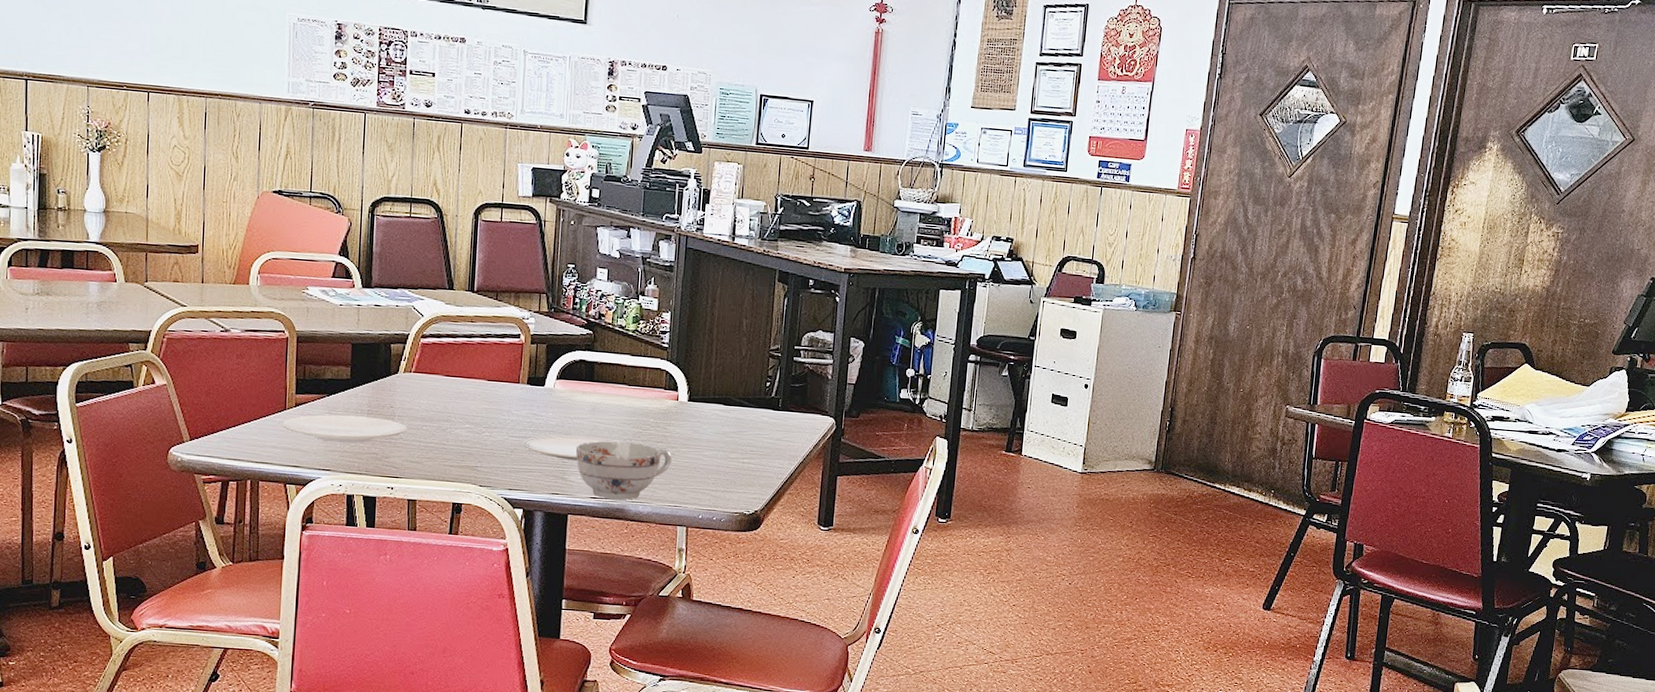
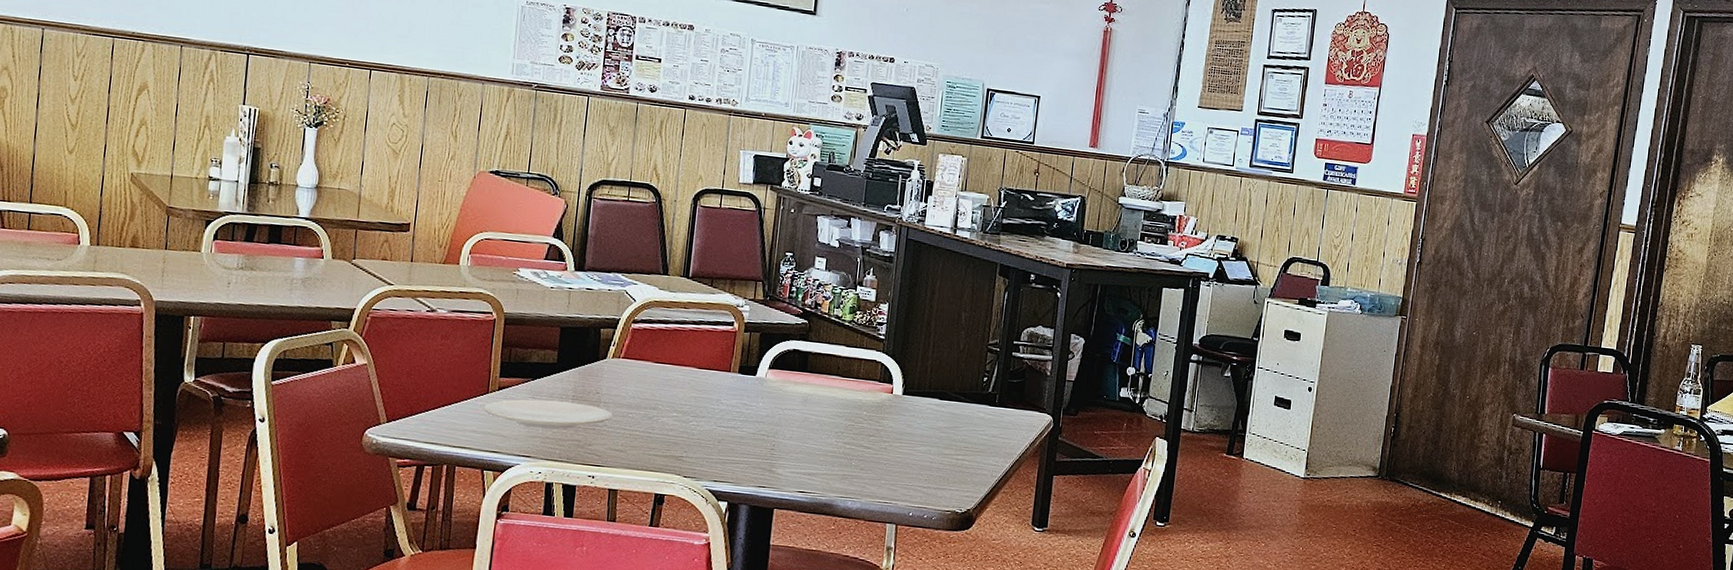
plate: present [523,435,624,460] -> none [731,426,836,453]
teacup: present [575,441,672,500] -> none [785,433,884,495]

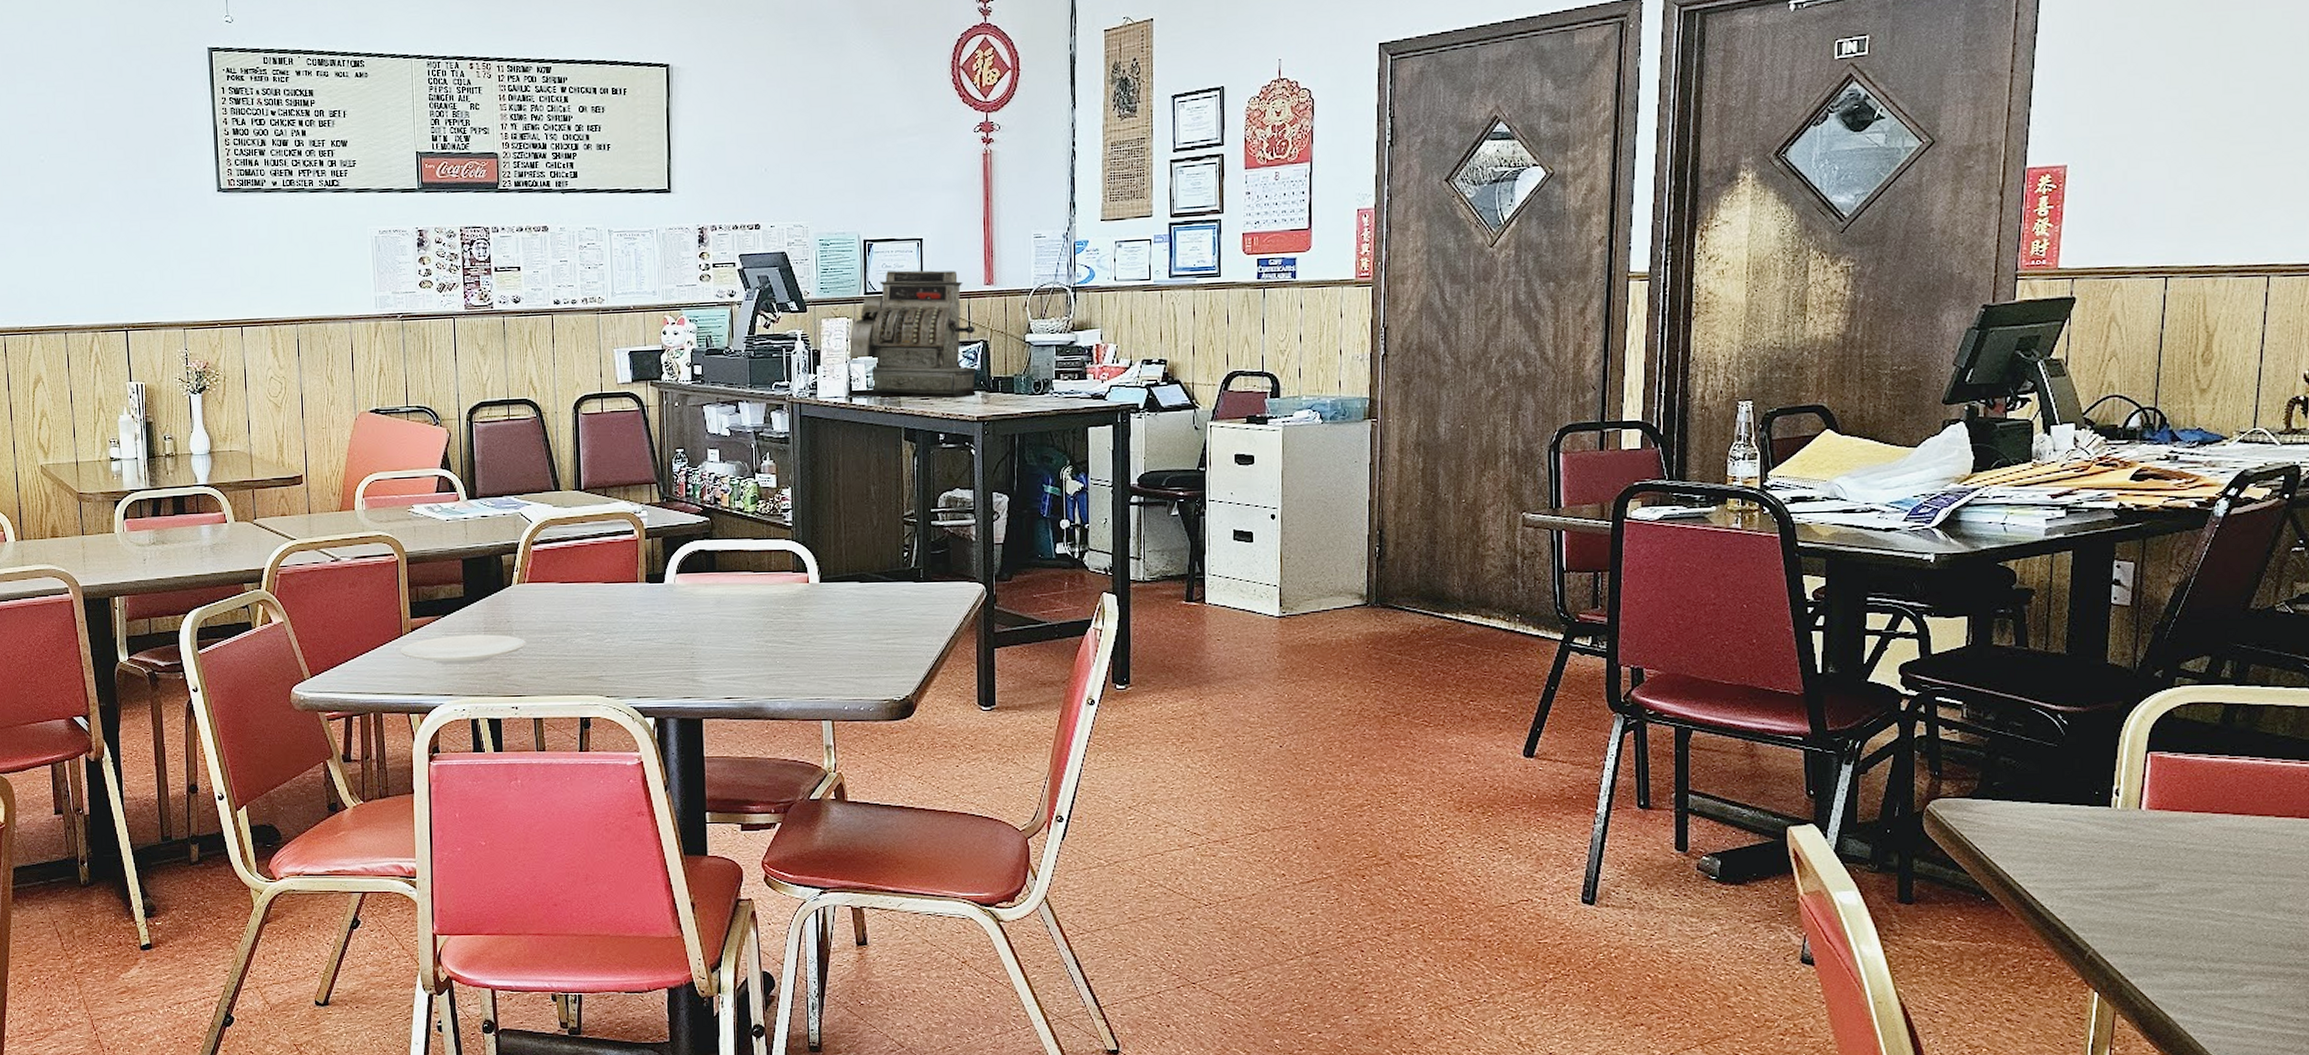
cash register: none [952,120,1076,246] -> present [847,270,976,399]

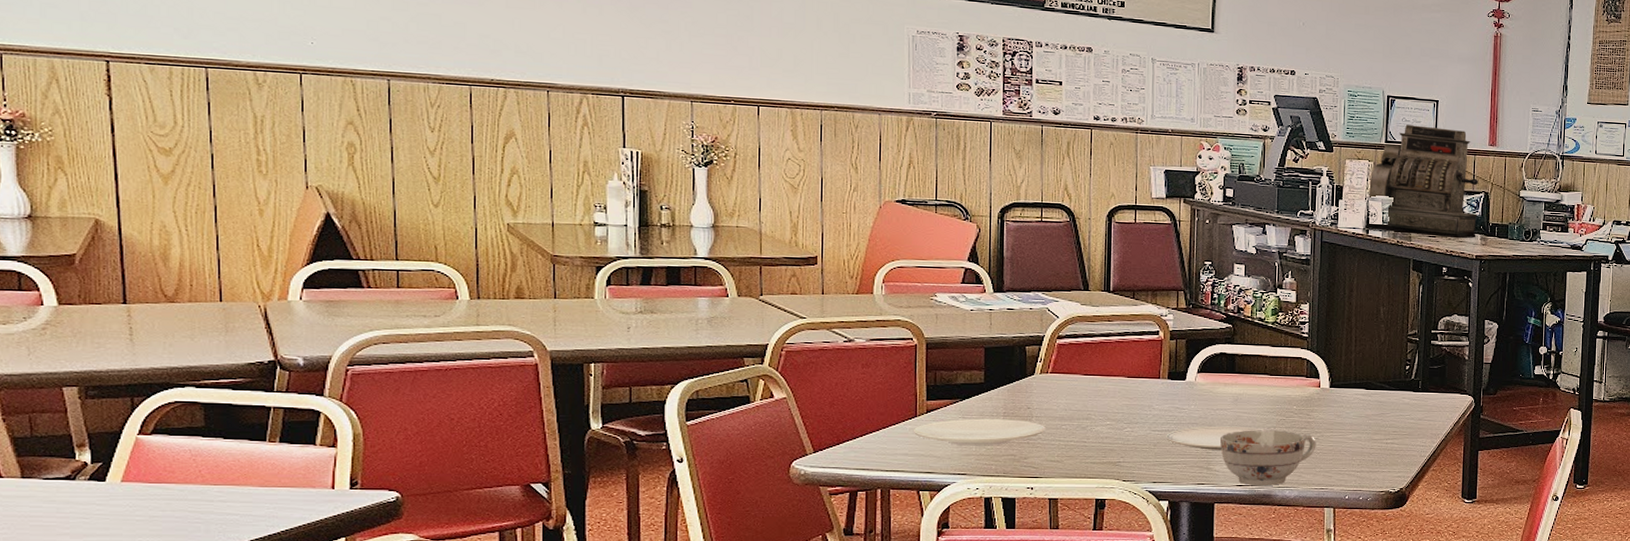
plate: none [648,631,755,659] -> present [1166,426,1268,450]
teacup: none [704,634,809,699] -> present [1219,430,1316,487]

